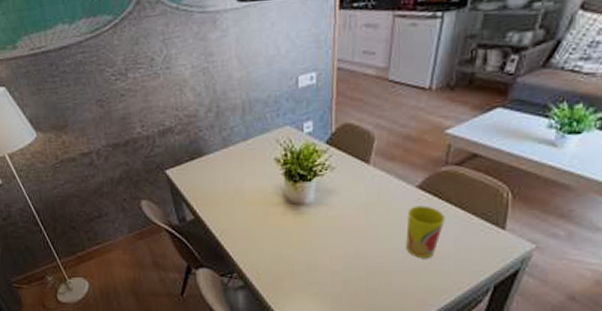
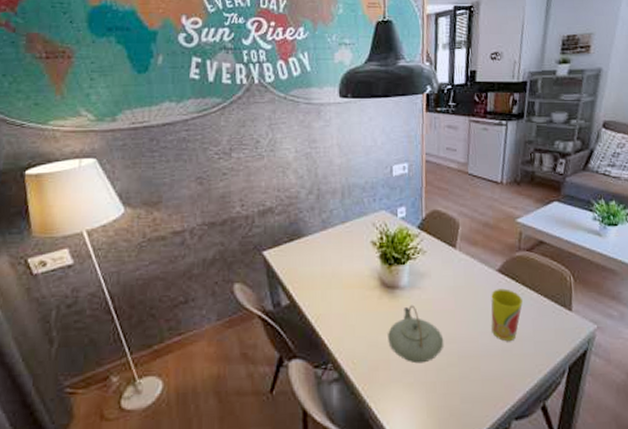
teapot: none [292,221,352,276] -> present [388,305,444,364]

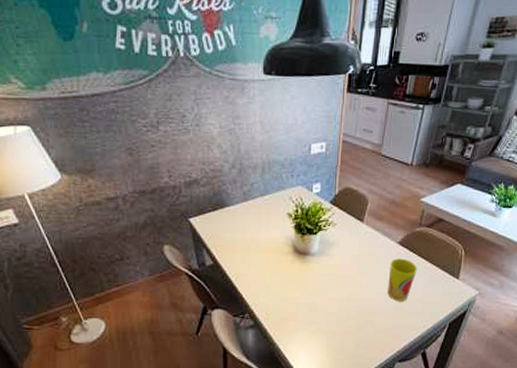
teapot: present [388,305,444,364] -> none [297,269,346,316]

